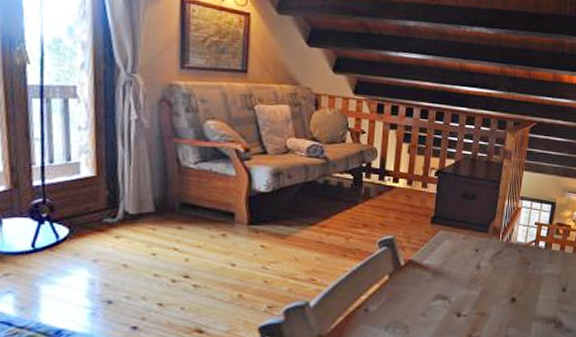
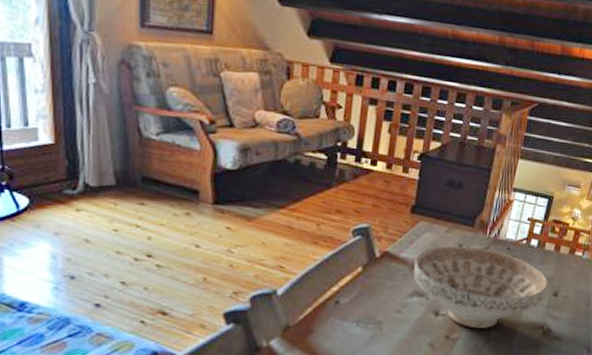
decorative bowl: none [436,251,557,327] -> present [413,245,548,329]

